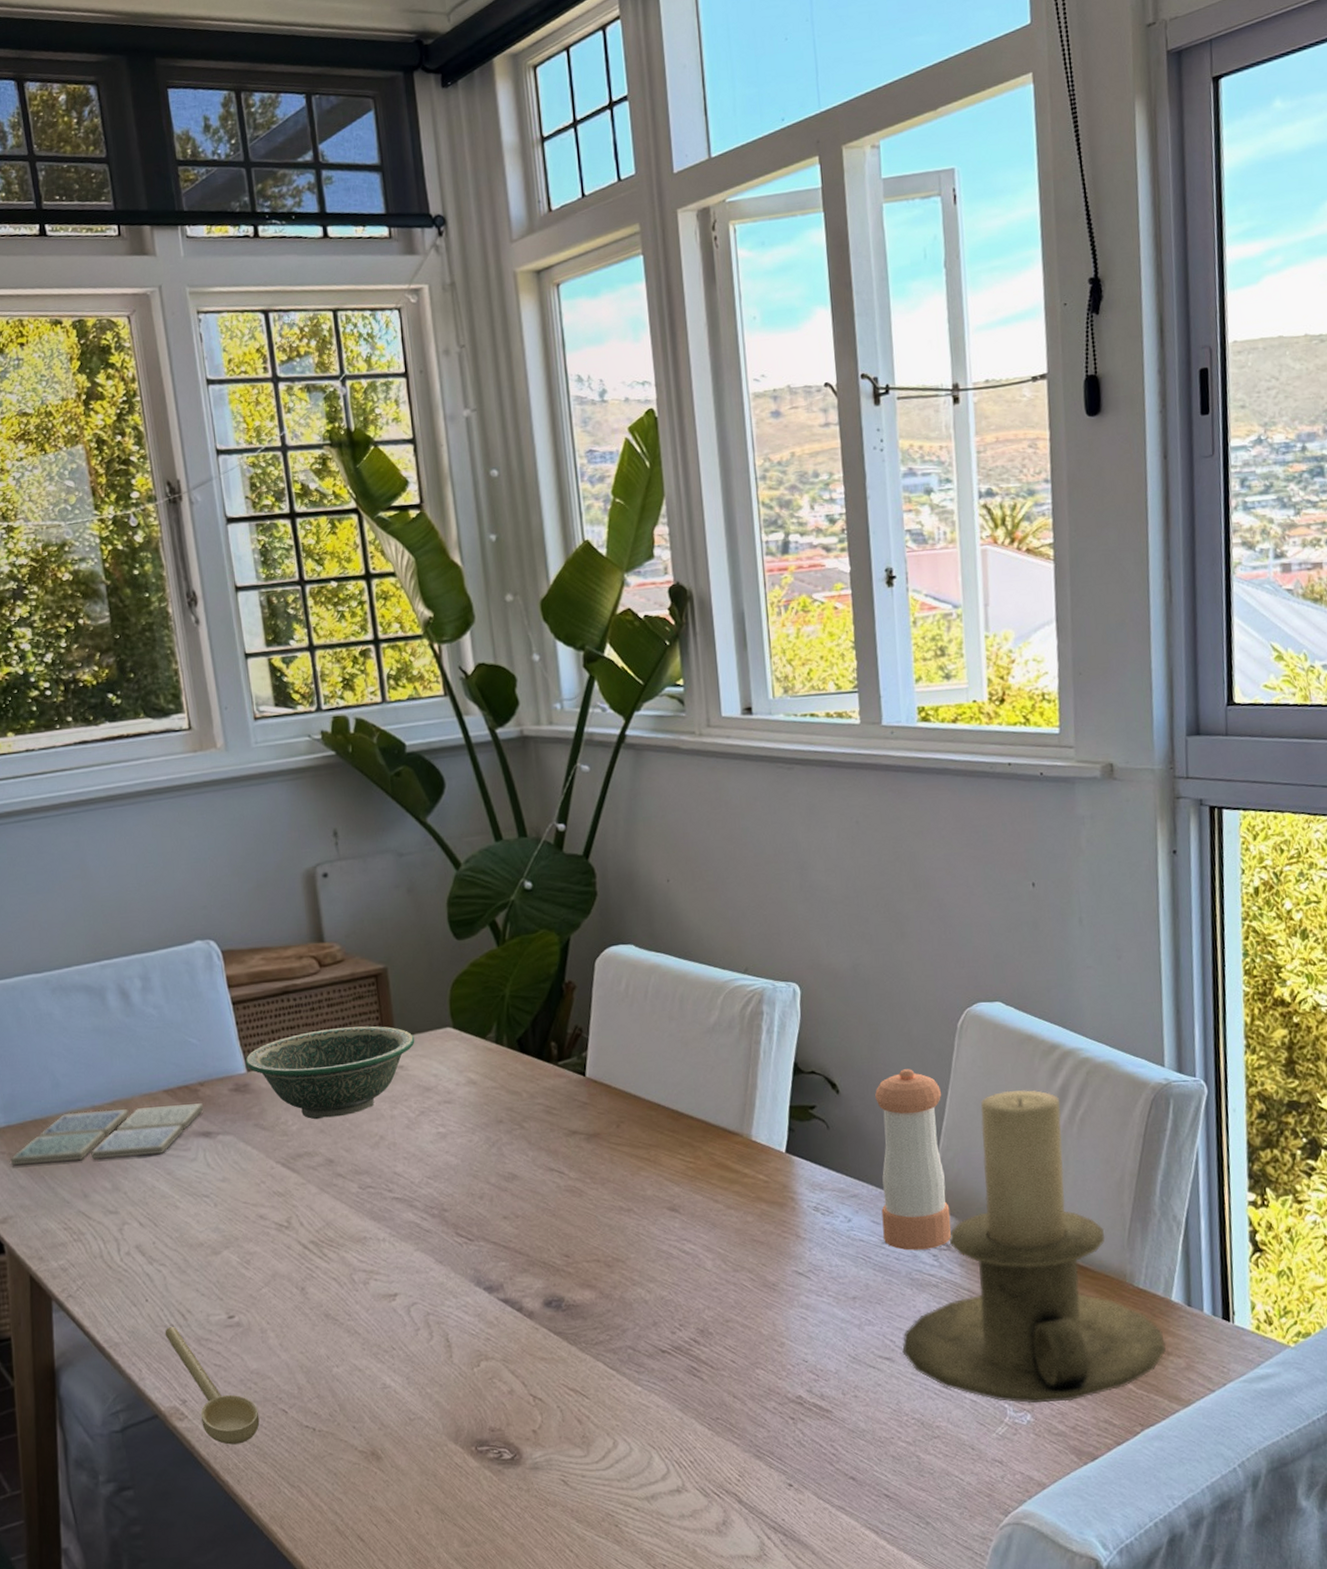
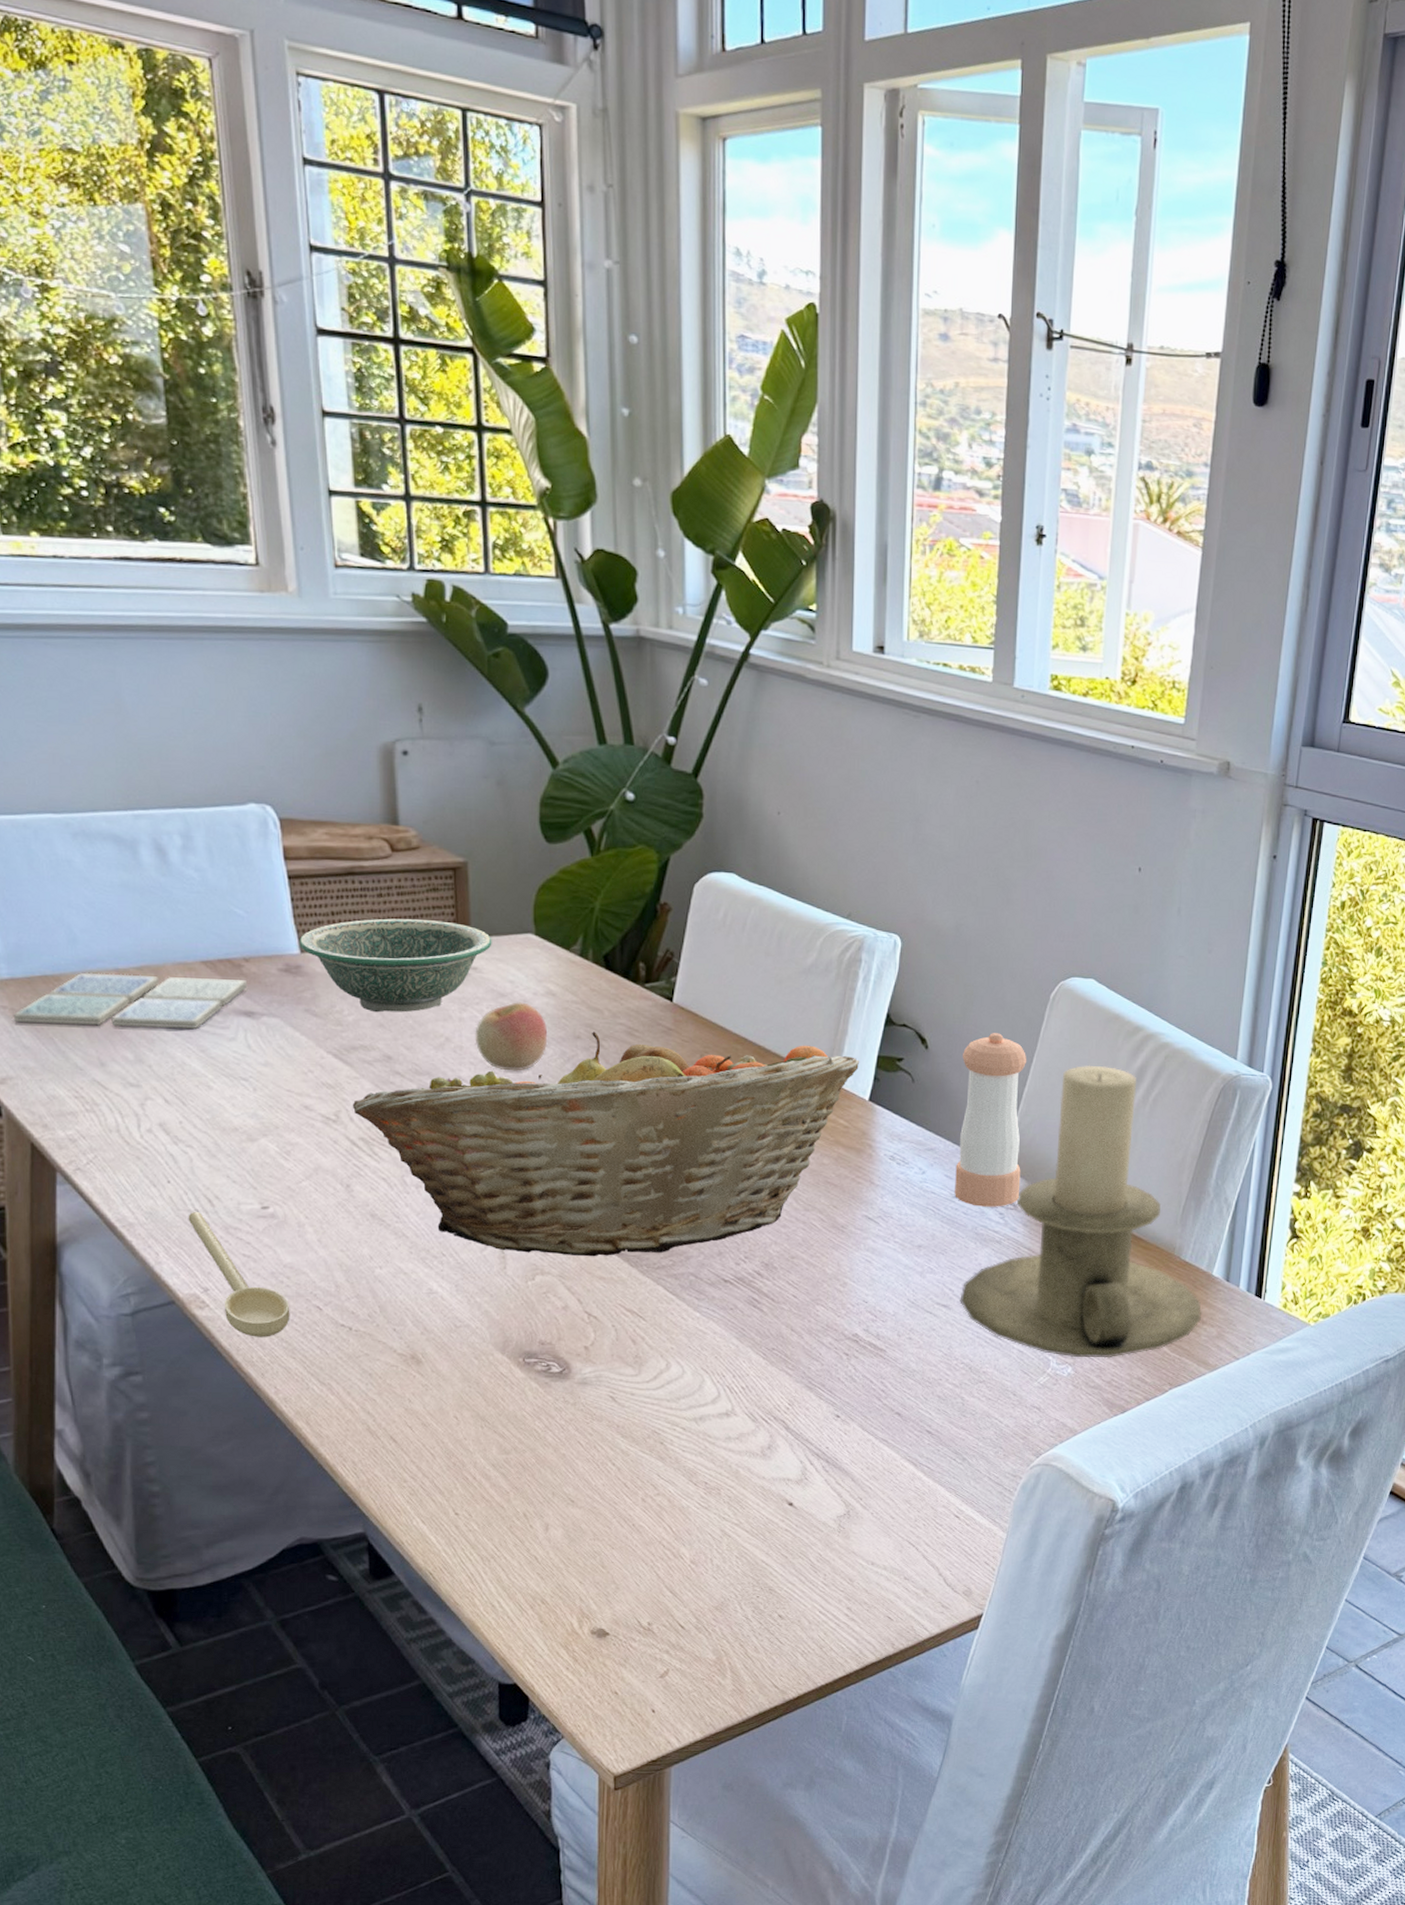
fruit basket: none [301,1103,773,1340] -> present [352,1031,860,1257]
apple: none [406,1094,473,1162] -> present [475,1002,548,1071]

